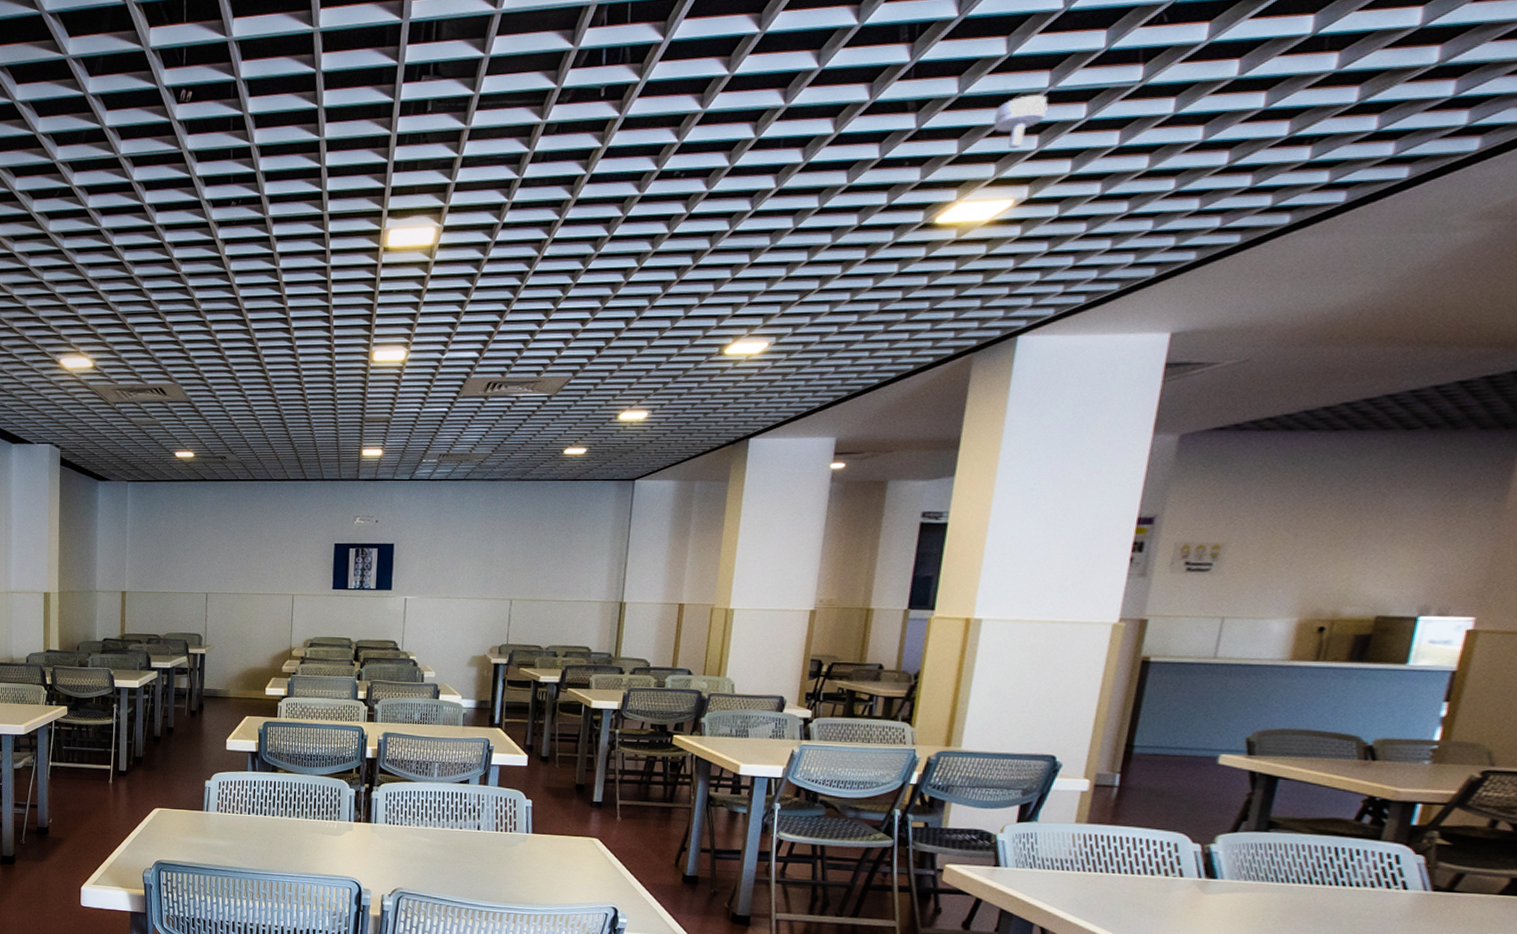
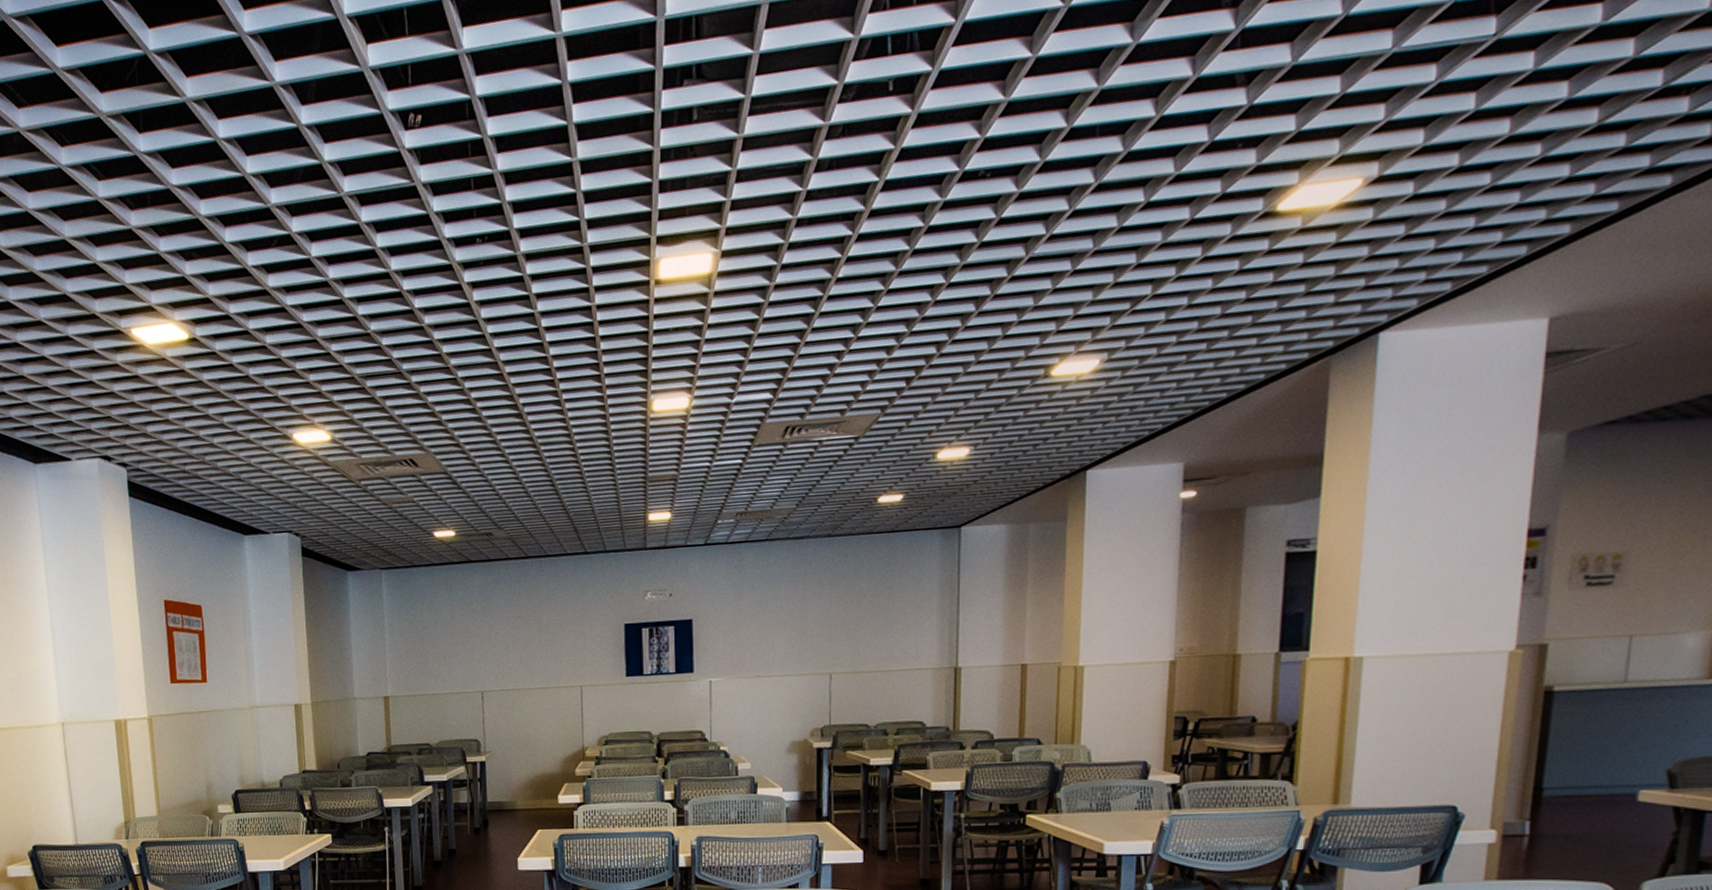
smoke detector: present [993,94,1048,149] -> none [1333,57,1393,121]

